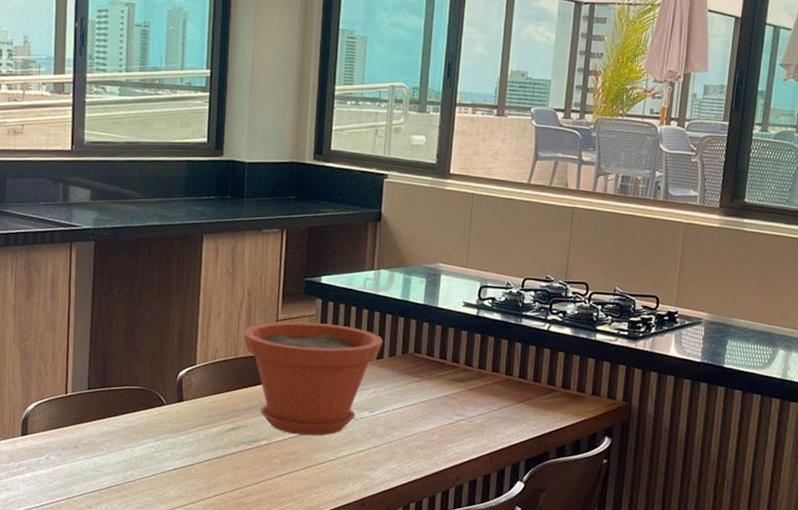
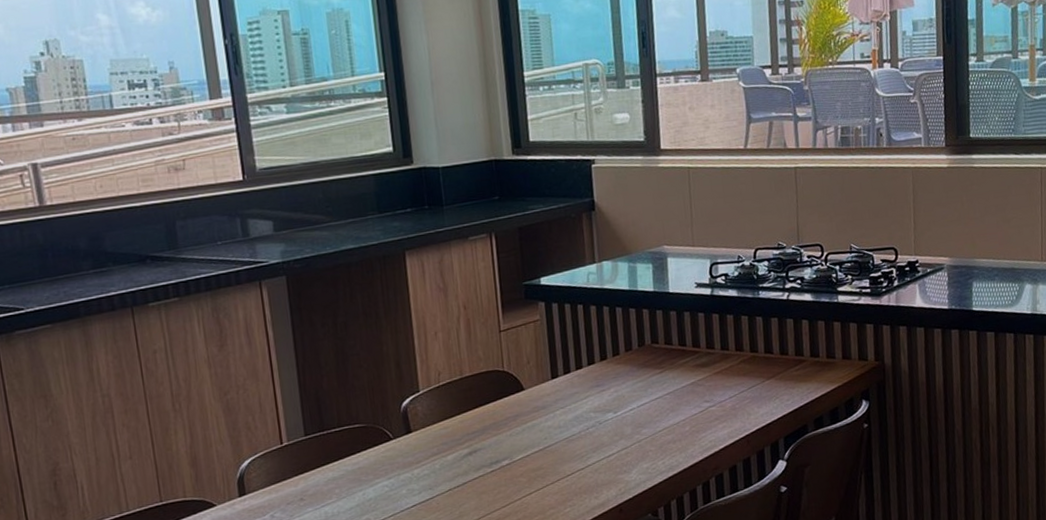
plant pot: present [244,321,383,435] -> none [465,326,617,449]

